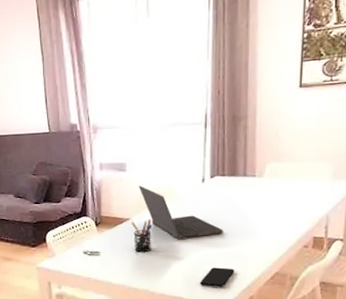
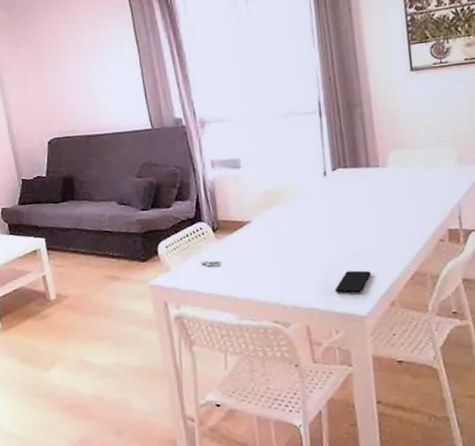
pen holder: present [131,218,152,253] -> none [252,220,278,260]
laptop computer: present [138,185,223,240] -> none [256,183,354,242]

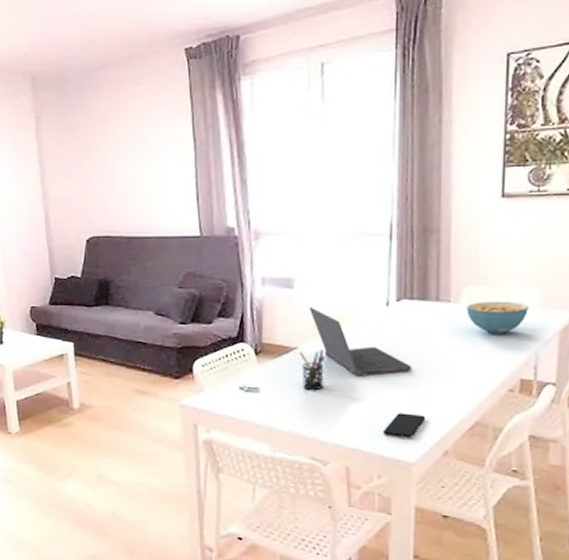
pen holder: none [252,220,278,260] -> present [299,348,324,391]
laptop computer: none [256,183,354,242] -> present [309,306,412,377]
cereal bowl: none [394,161,447,192] -> present [467,301,528,334]

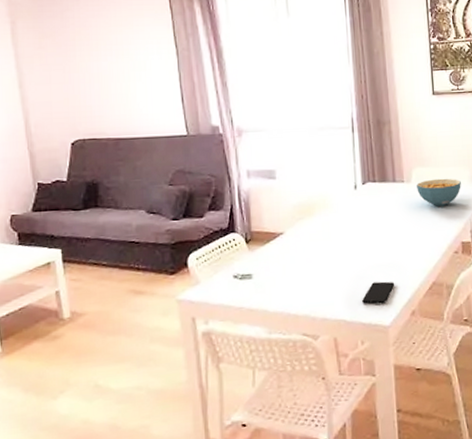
pen holder: present [299,348,324,391] -> none [285,231,309,272]
laptop computer: present [309,306,412,377] -> none [290,194,380,254]

